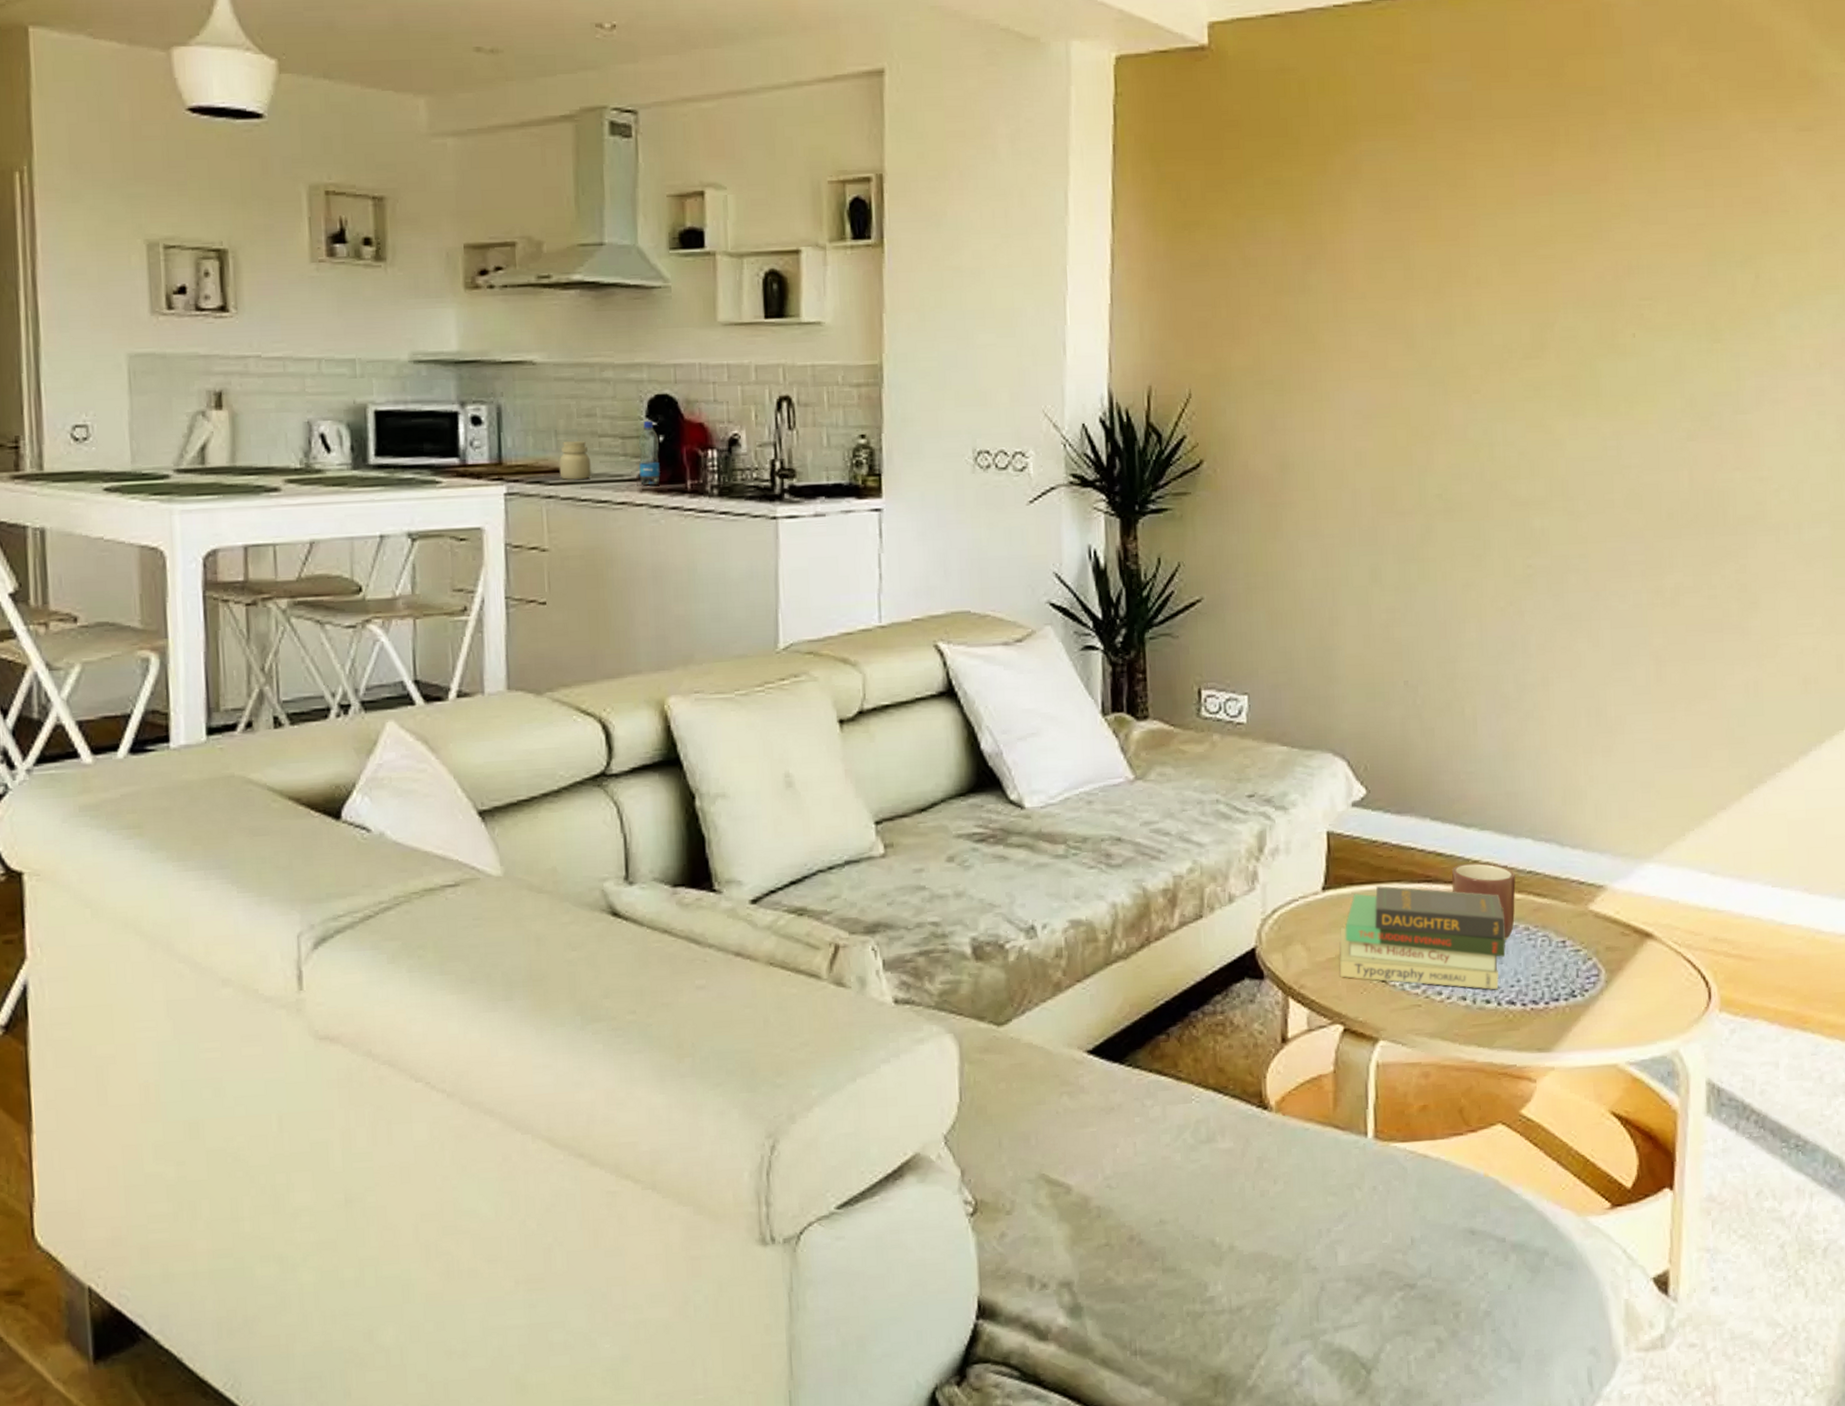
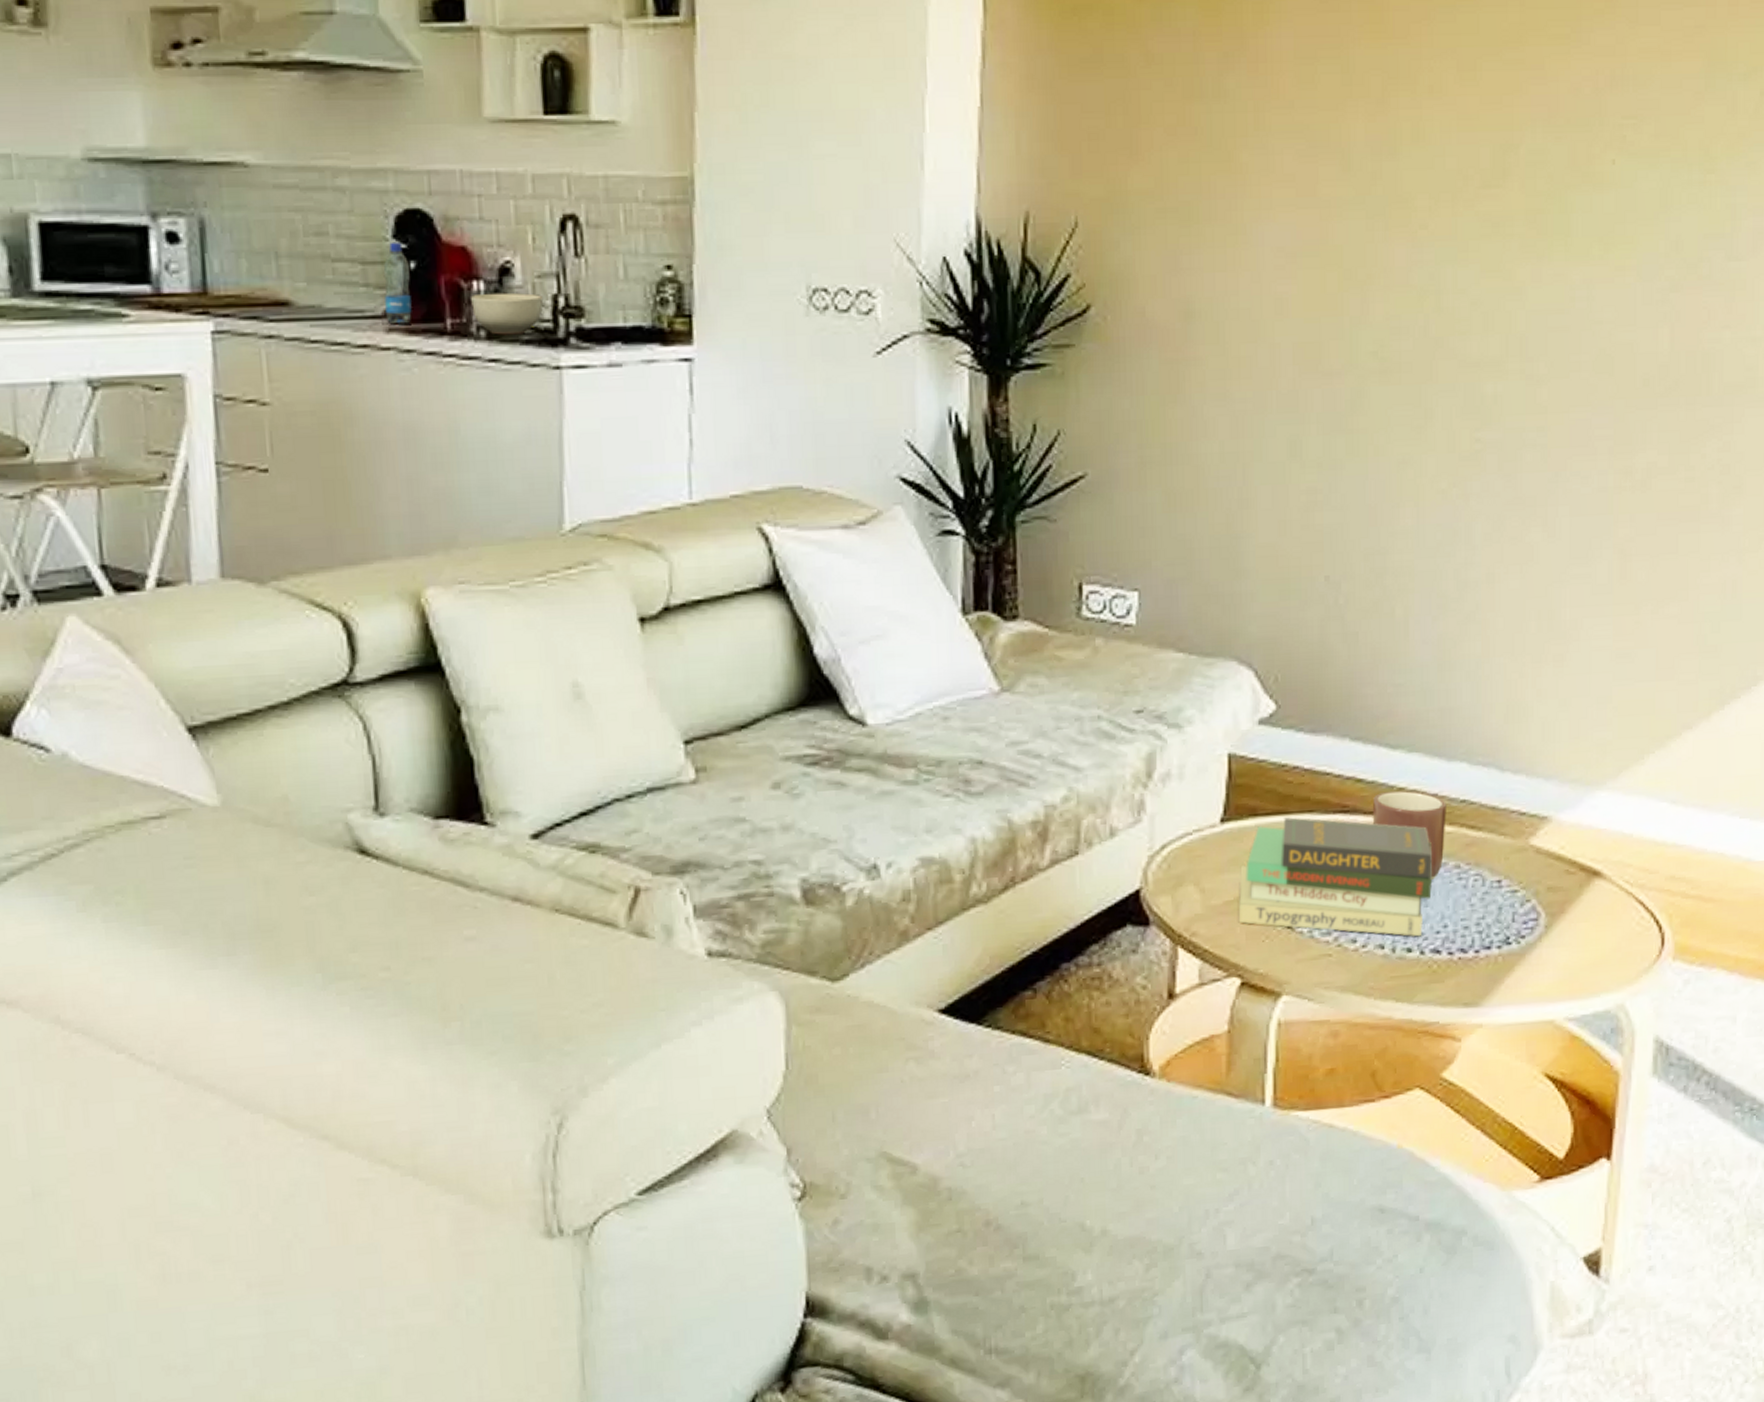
jar: present [559,440,591,481] -> none [281,265,323,316]
bowl: none [707,458,764,493] -> present [471,292,544,335]

